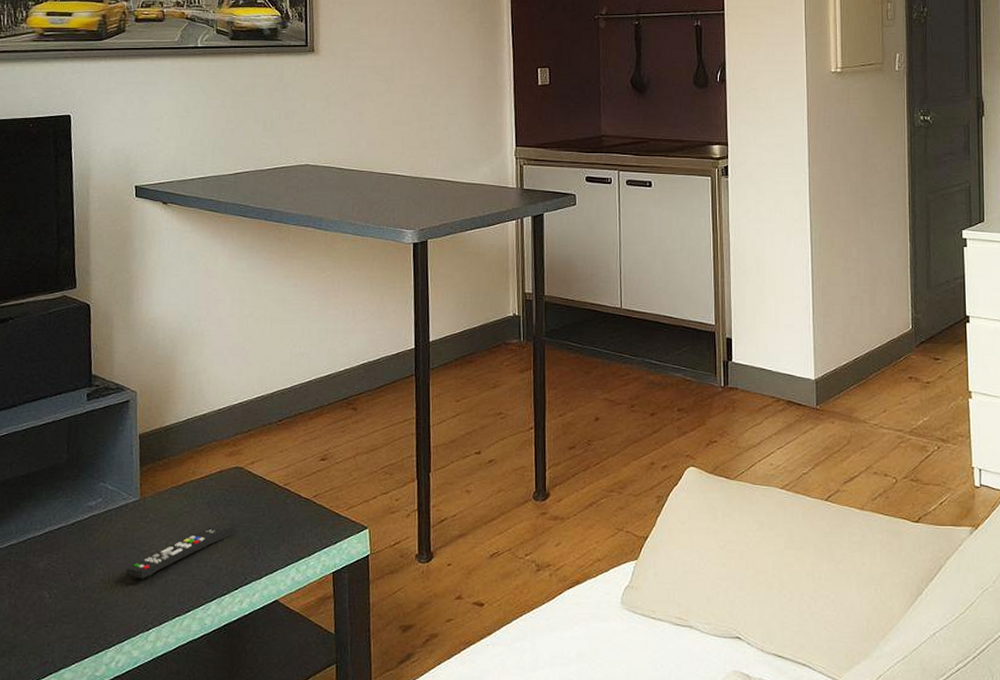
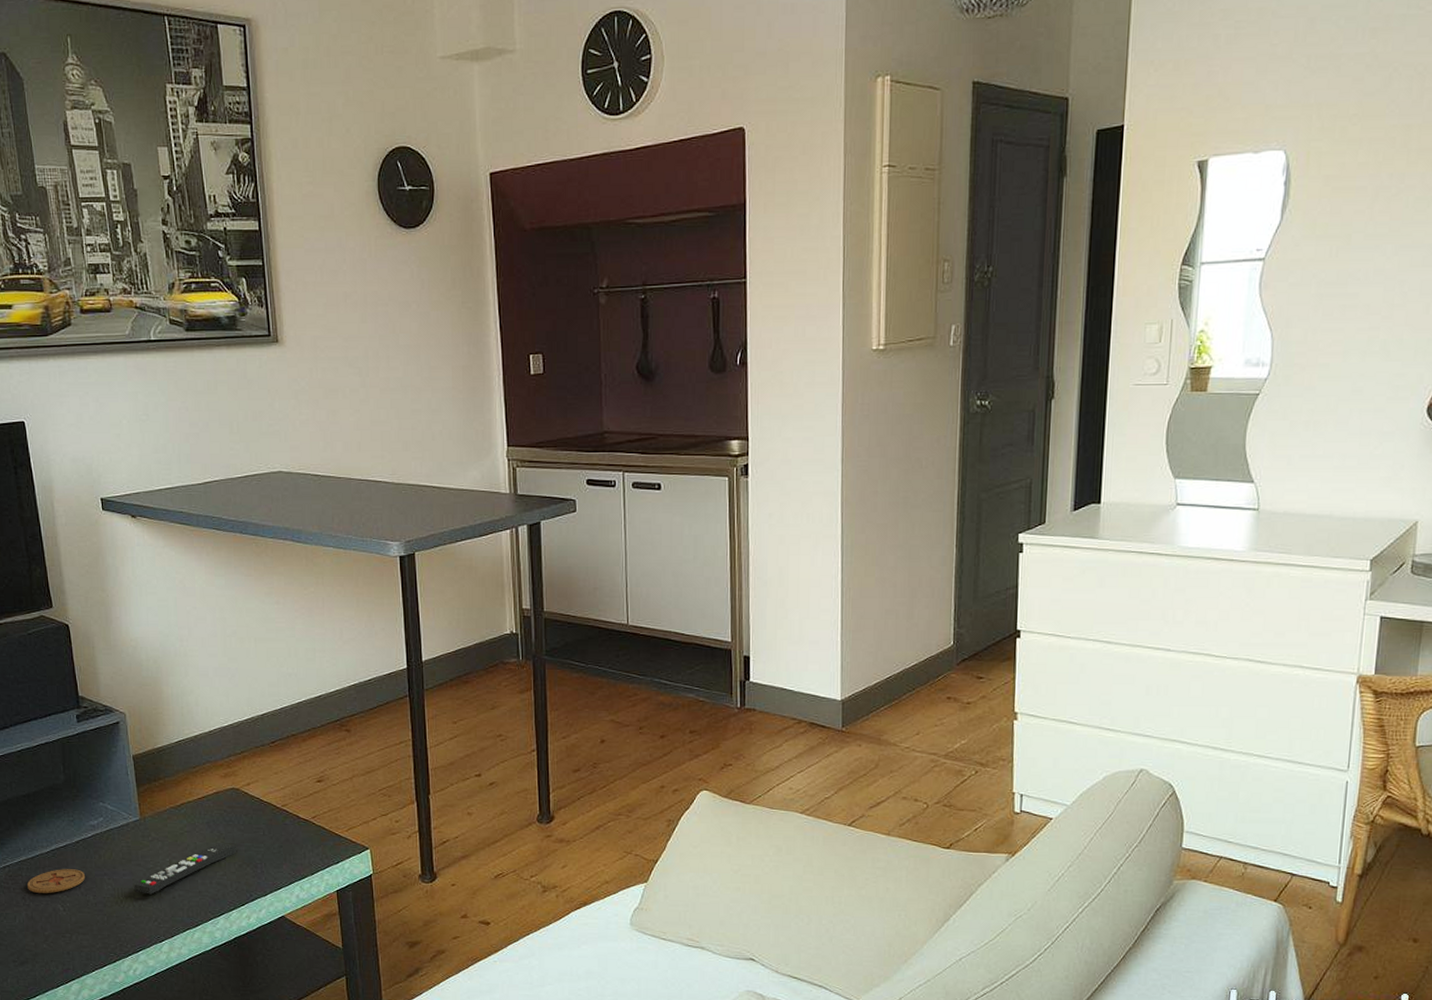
coaster: none [15,553,77,580] -> present [27,869,86,894]

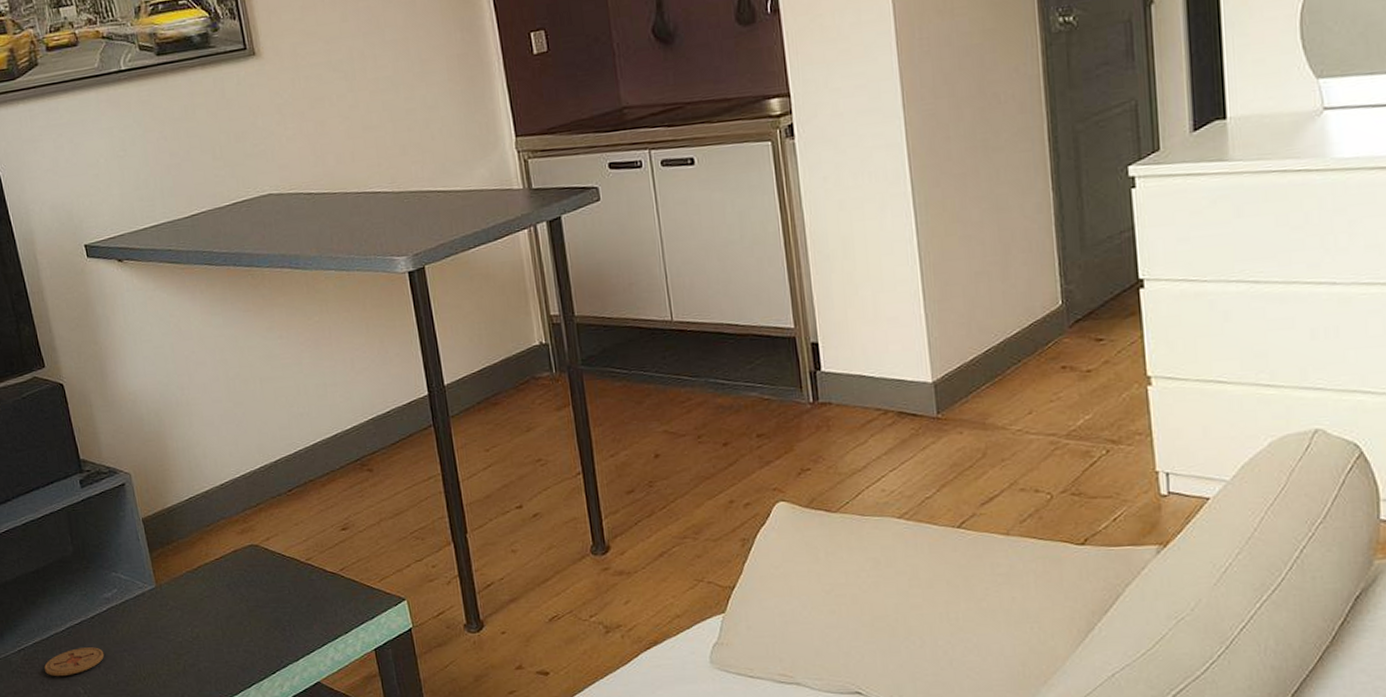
remote control: present [133,843,237,895] -> none [155,606,262,669]

